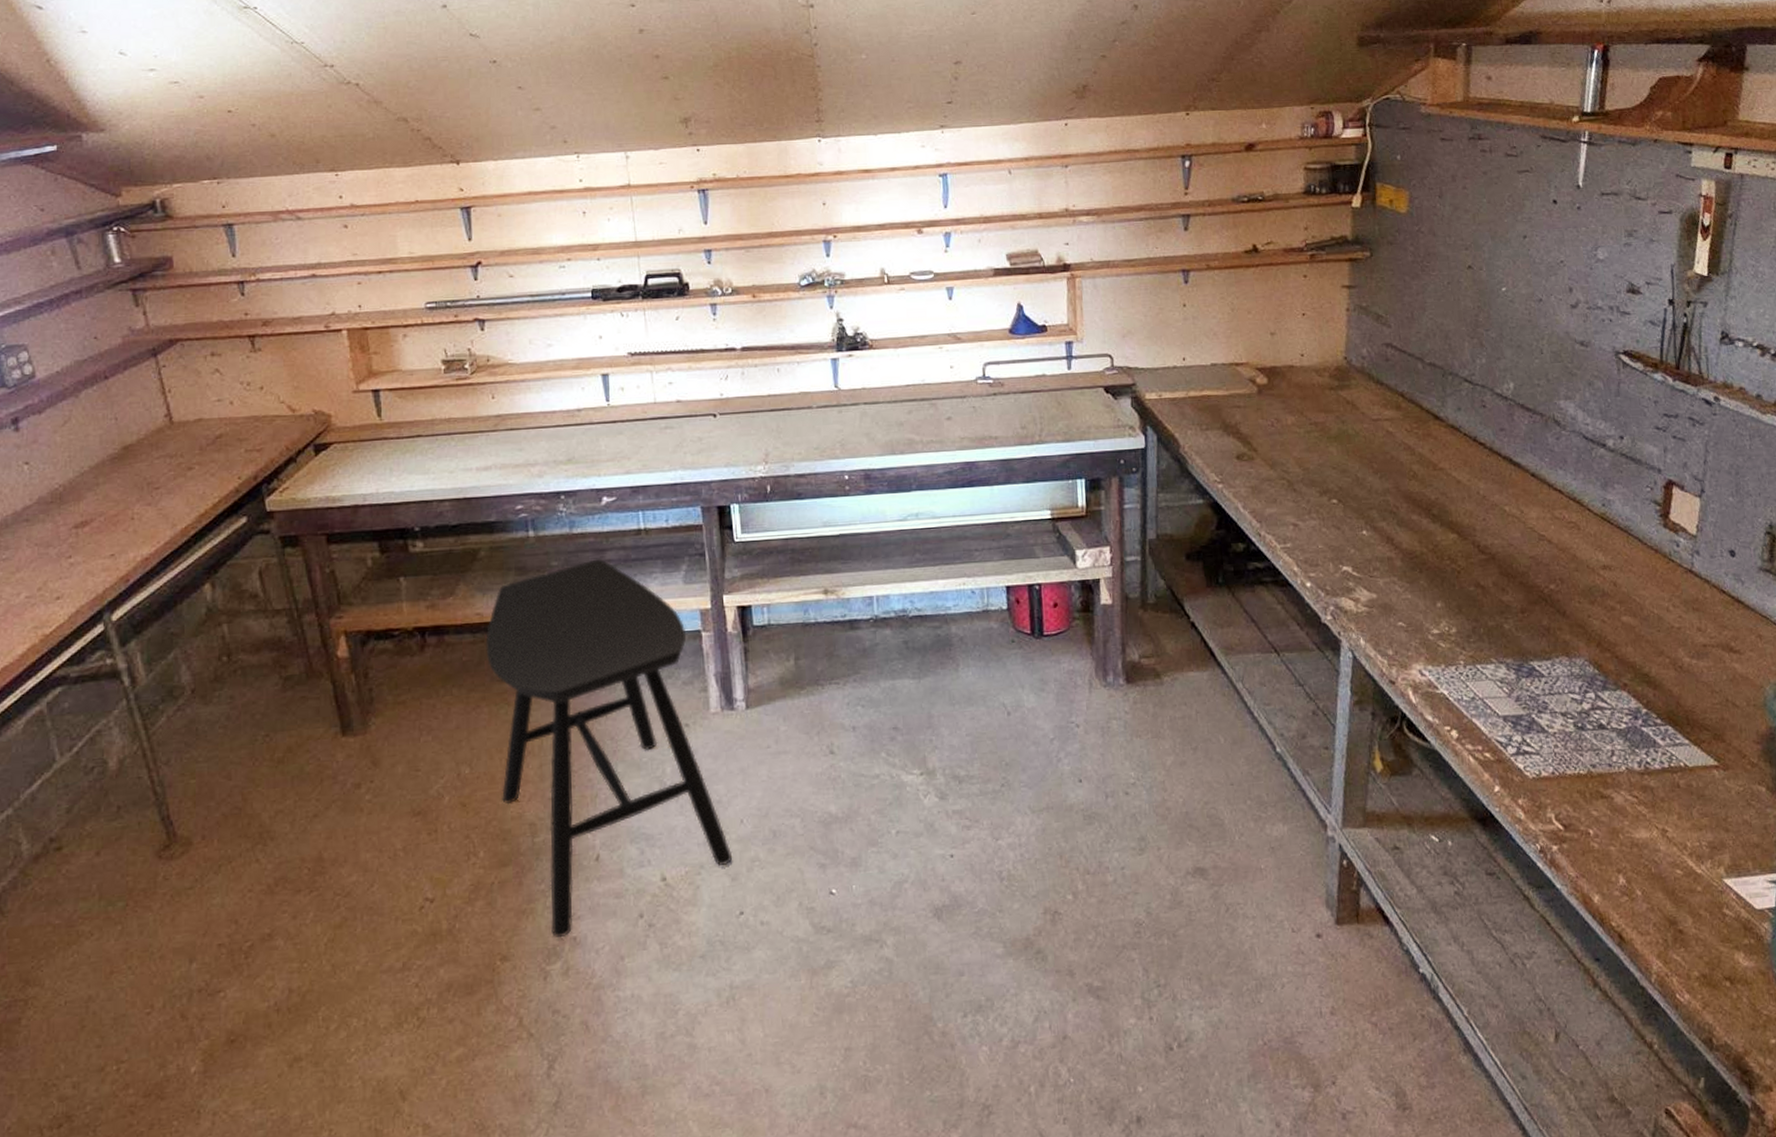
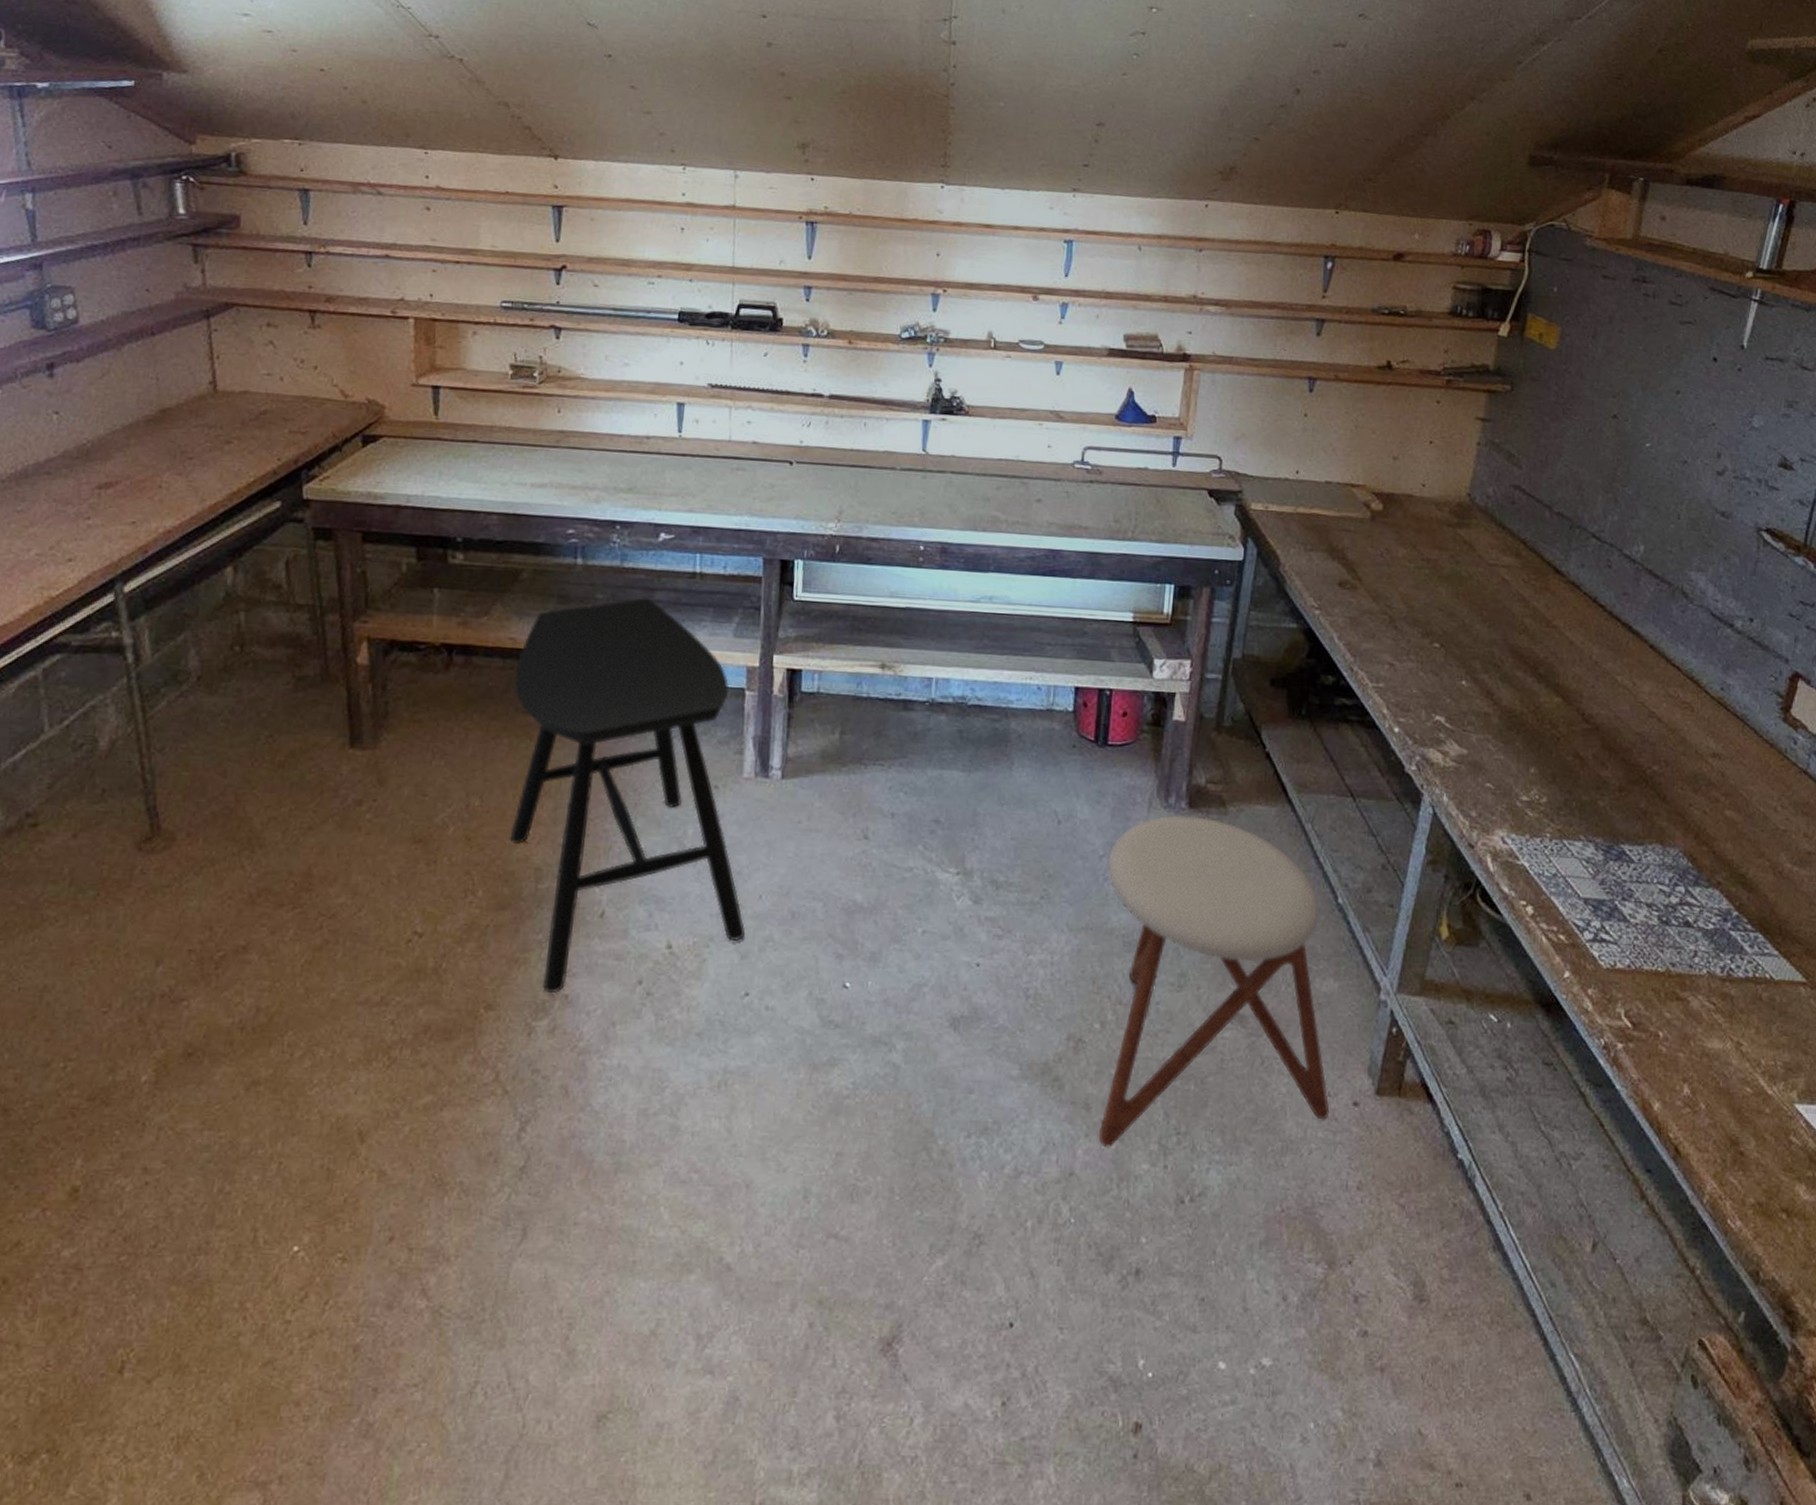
stool: none [1059,690,1296,1009] -> present [1098,815,1330,1148]

